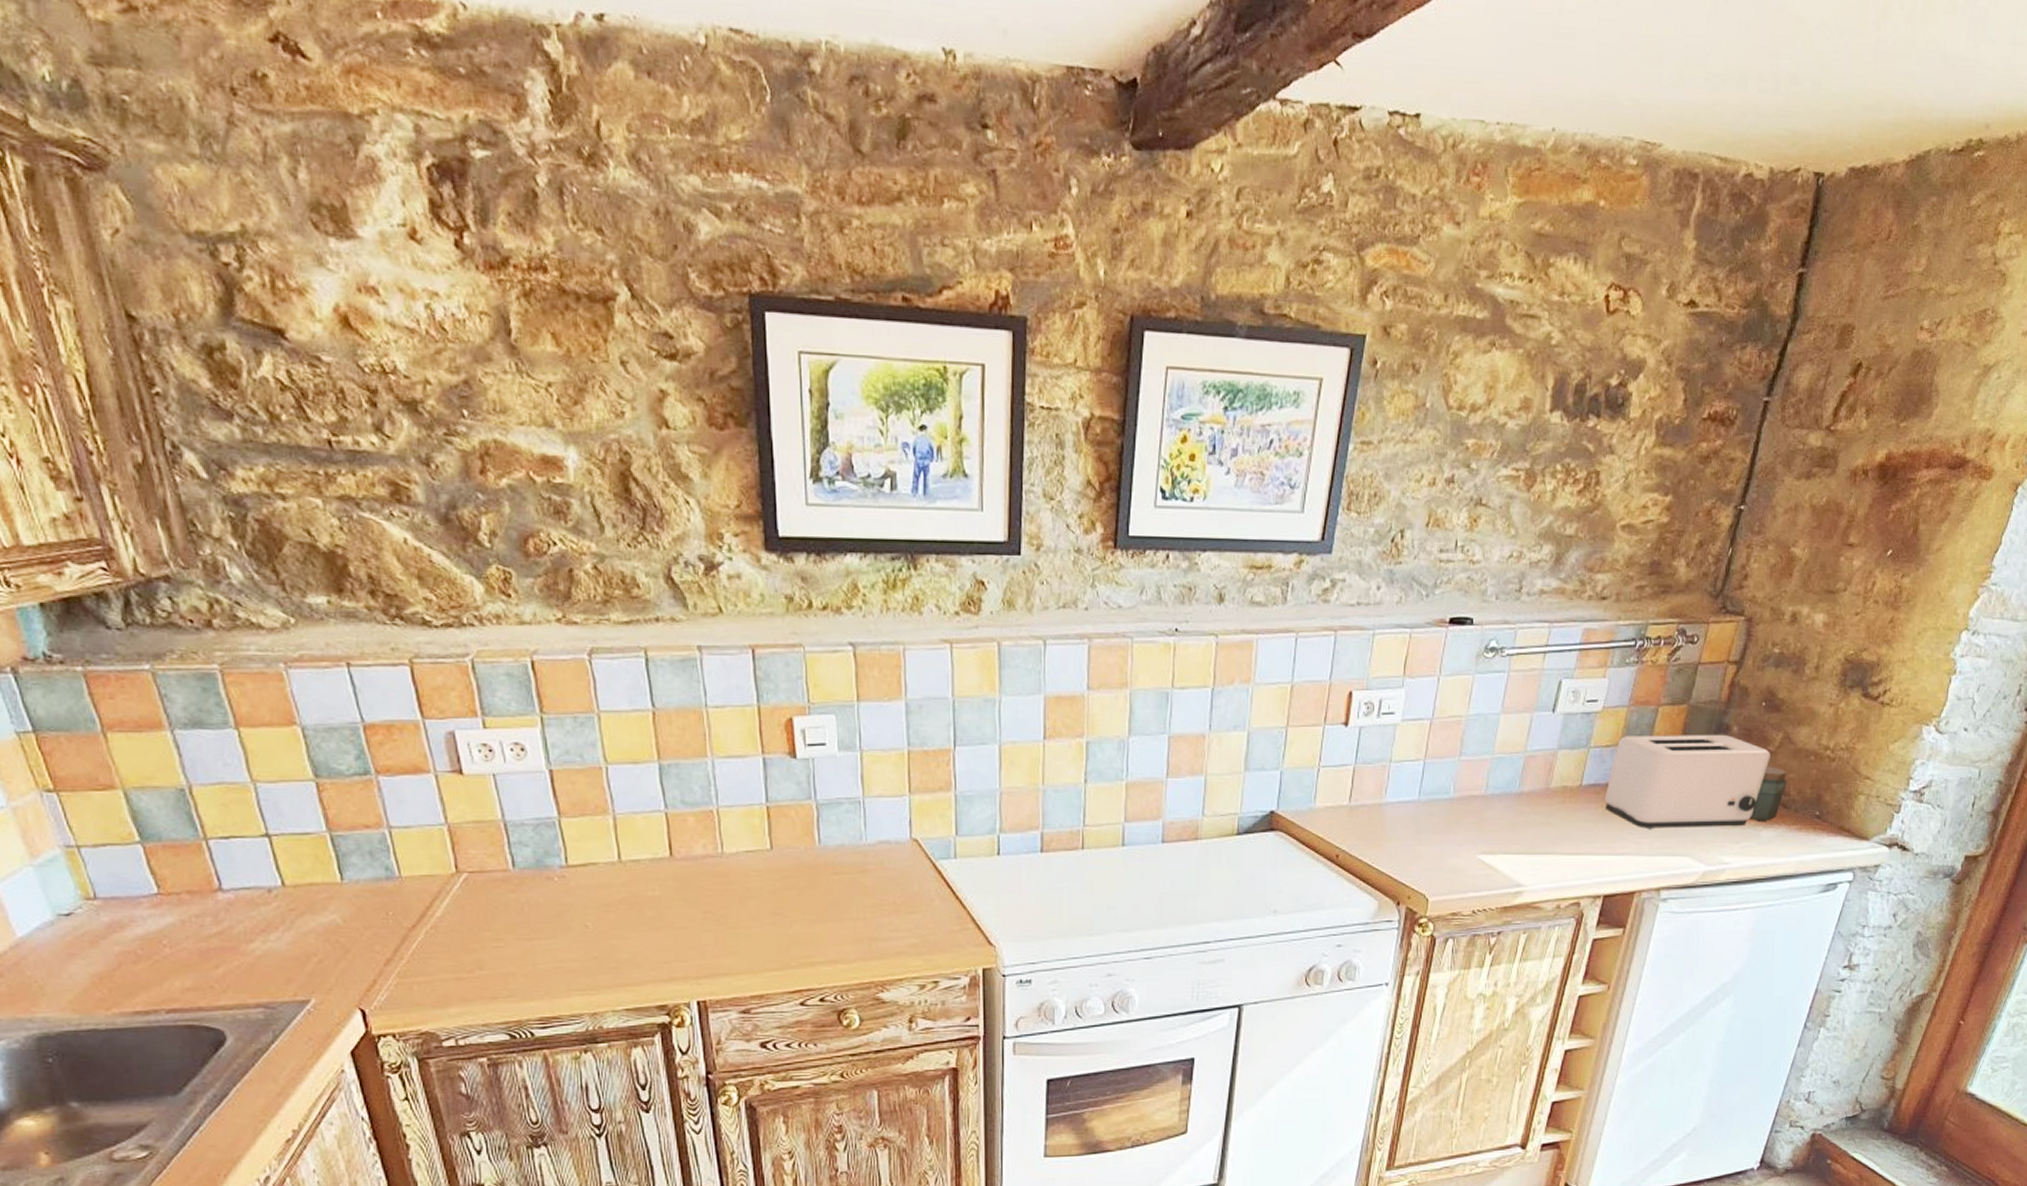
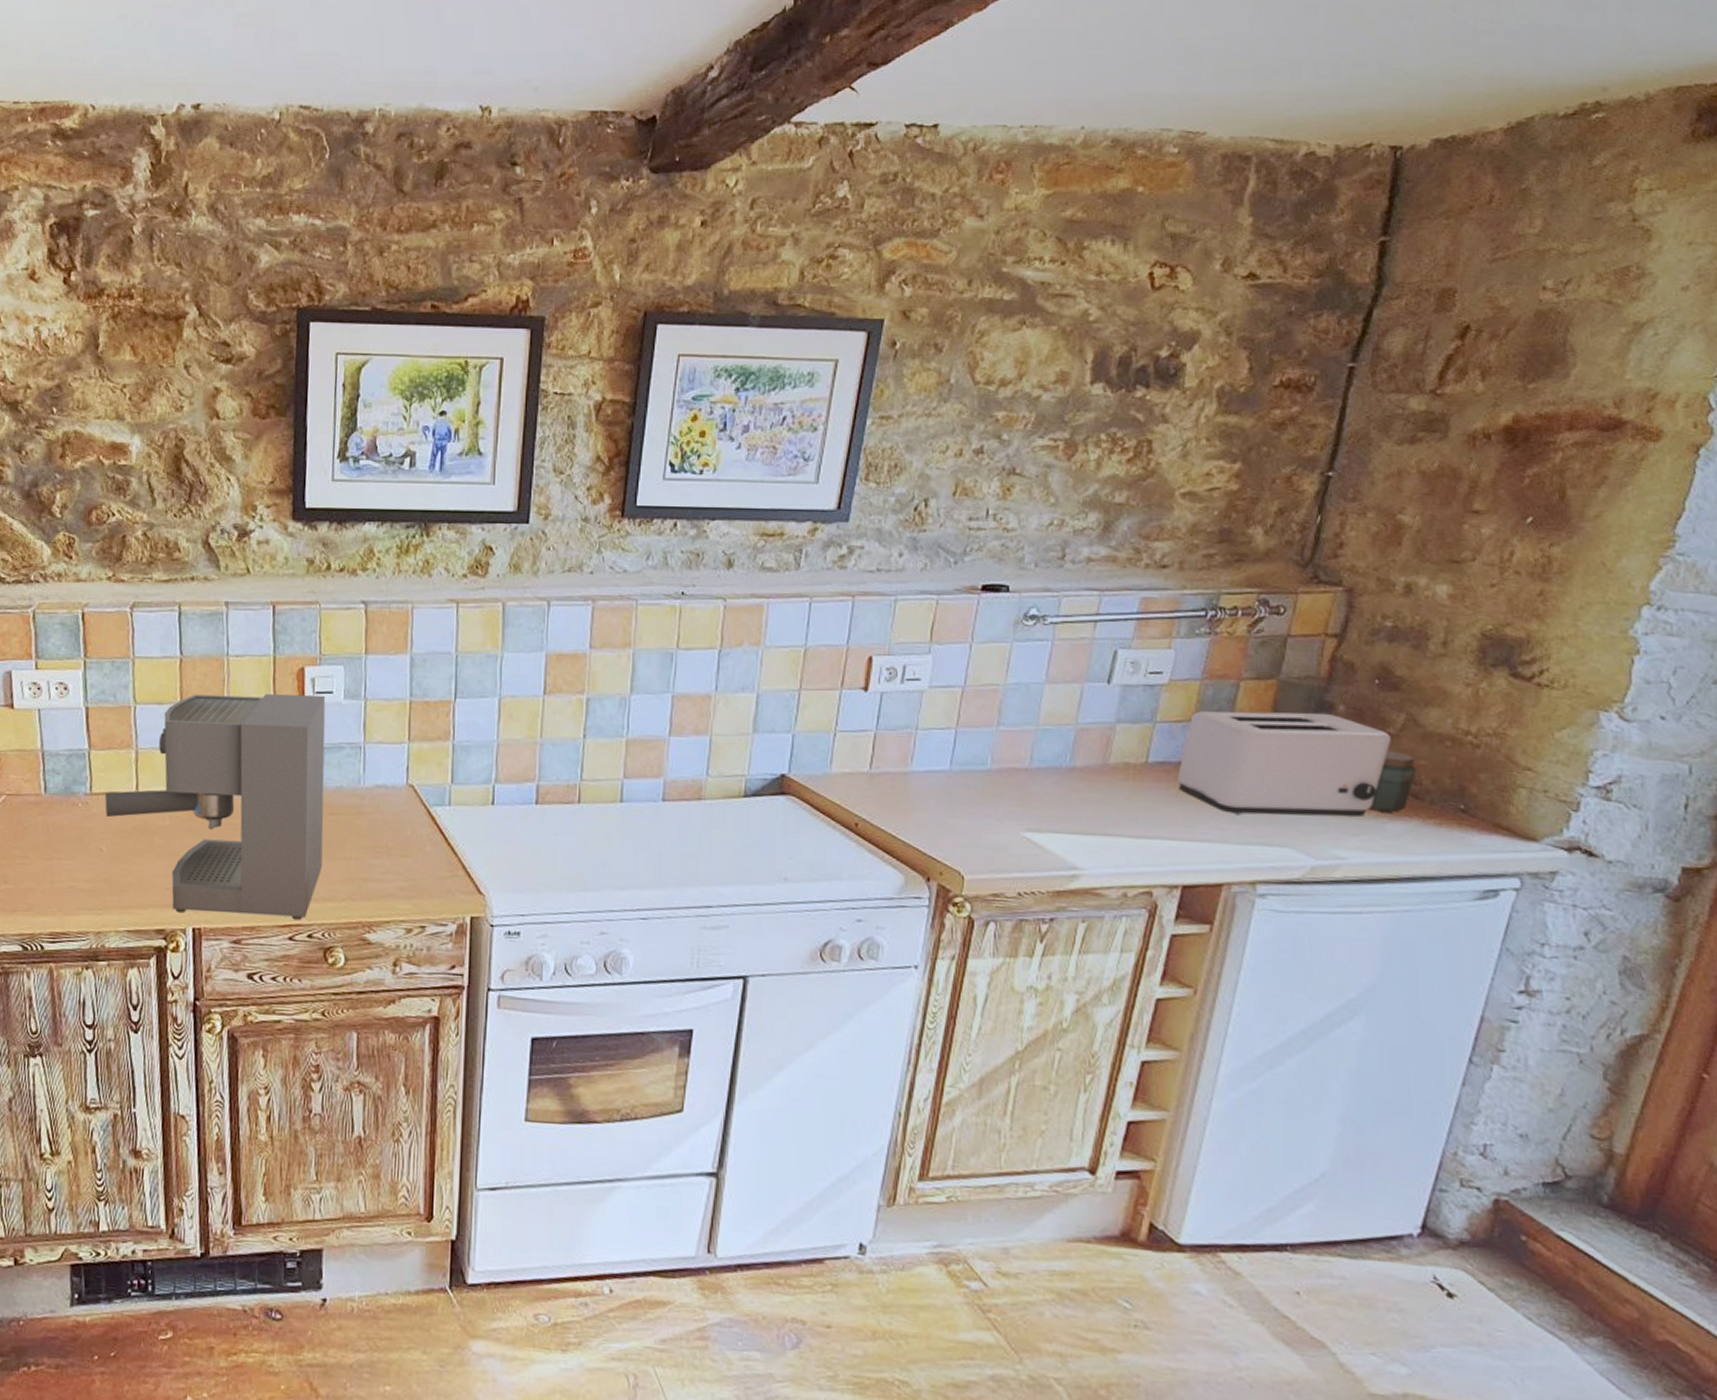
coffee maker: none [584,748,829,986] -> present [105,694,326,920]

